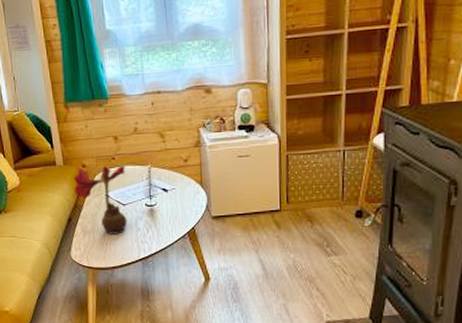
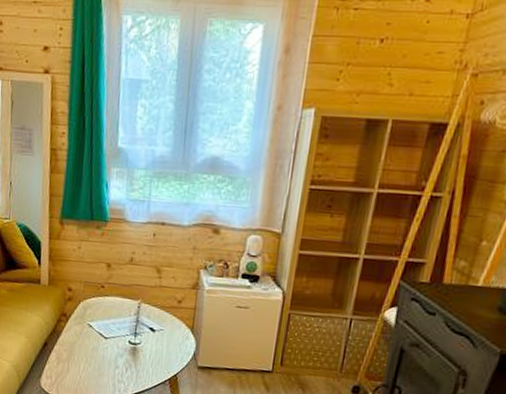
flower: present [74,165,128,234] -> none [54,290,115,369]

